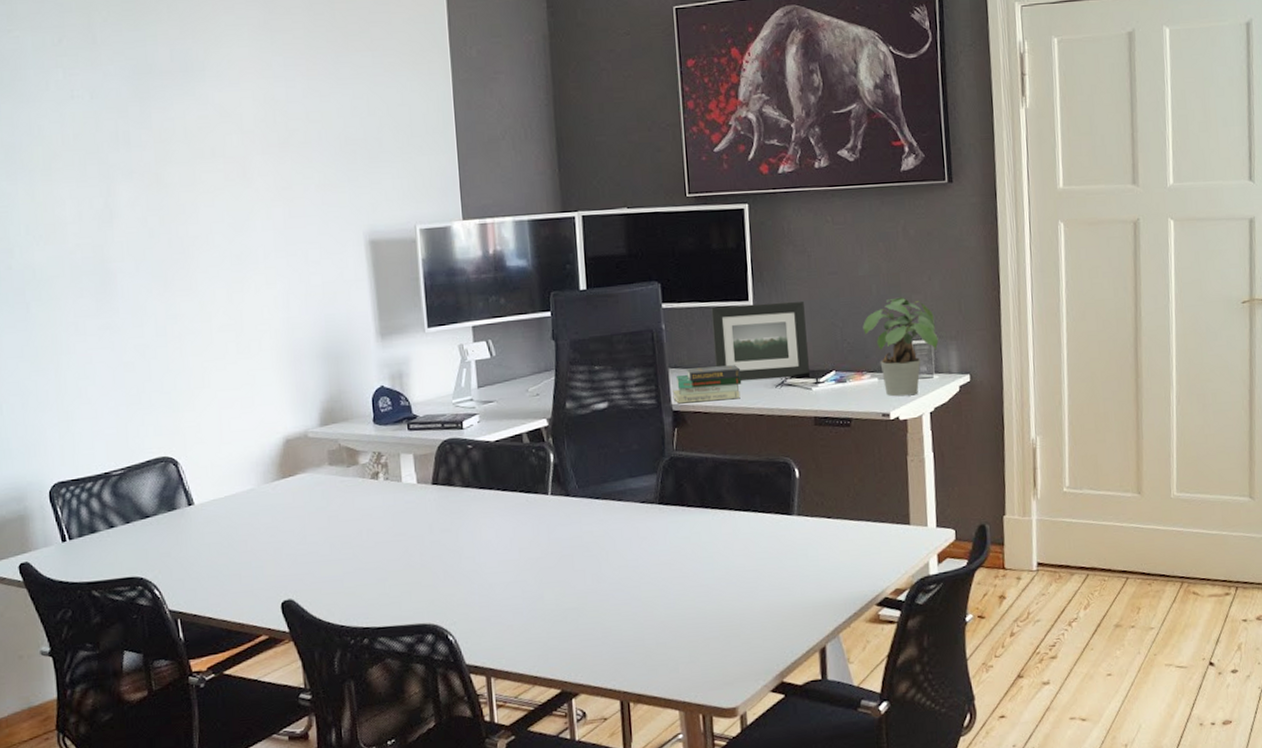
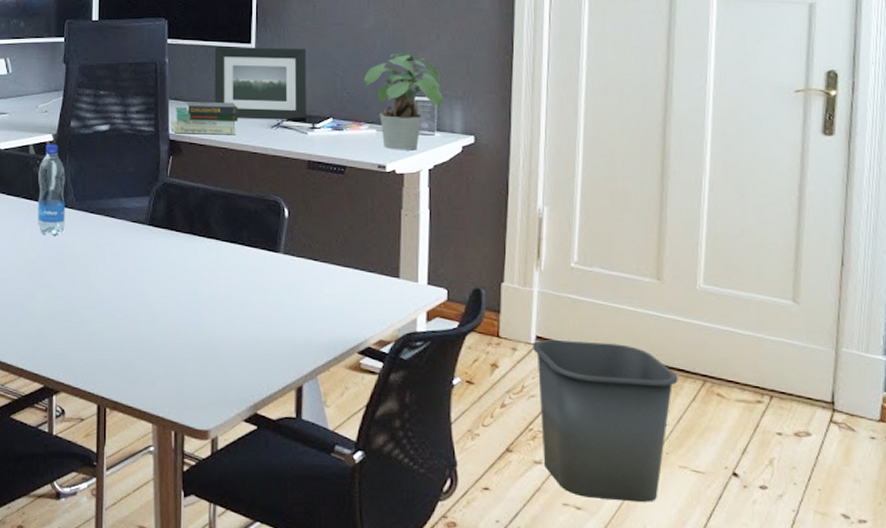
bottle: none [535,429,569,529] -> present [38,144,65,235]
waste bin: none [1035,559,1161,708] -> present [533,340,678,502]

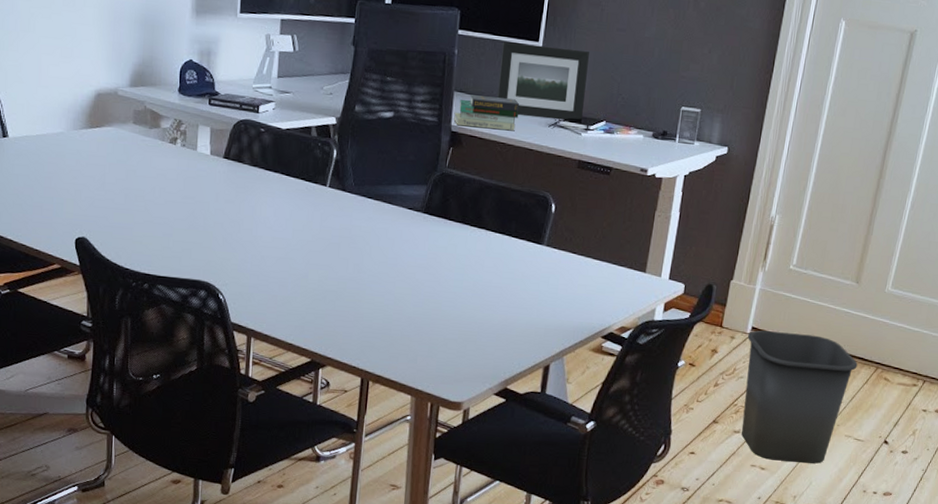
bottle: present [38,144,65,235] -> none [315,127,347,218]
potted plant: present [364,53,443,151] -> none [639,63,707,157]

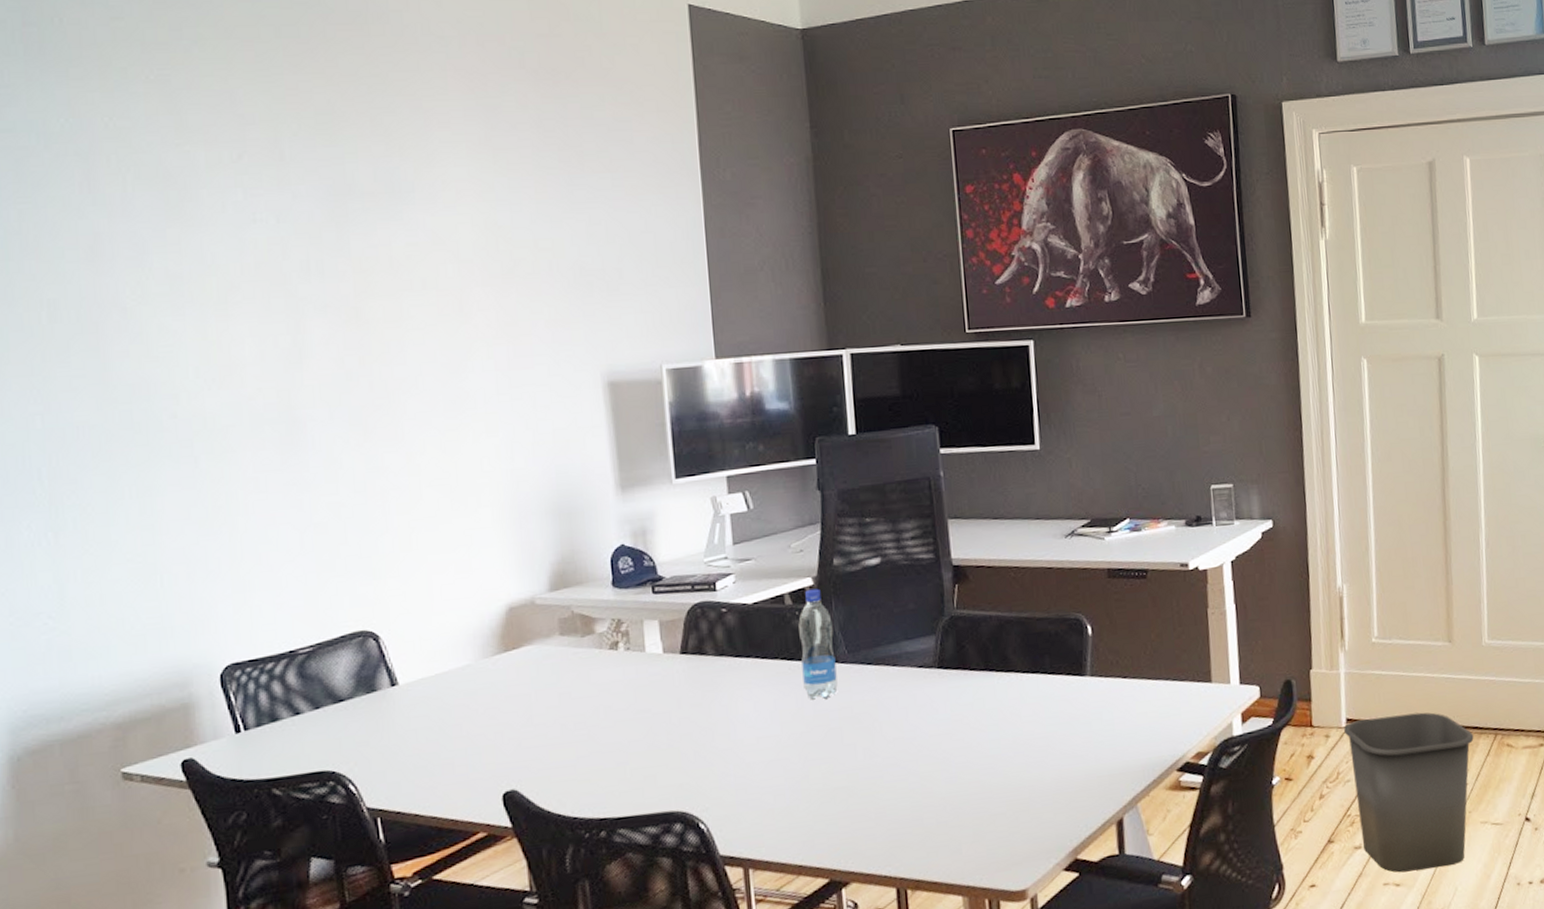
bottle: none [315,127,347,218] -> present [798,588,838,700]
books: present [453,95,520,131] -> none [952,514,1029,558]
picture frame: present [497,41,589,122] -> none [994,445,1102,532]

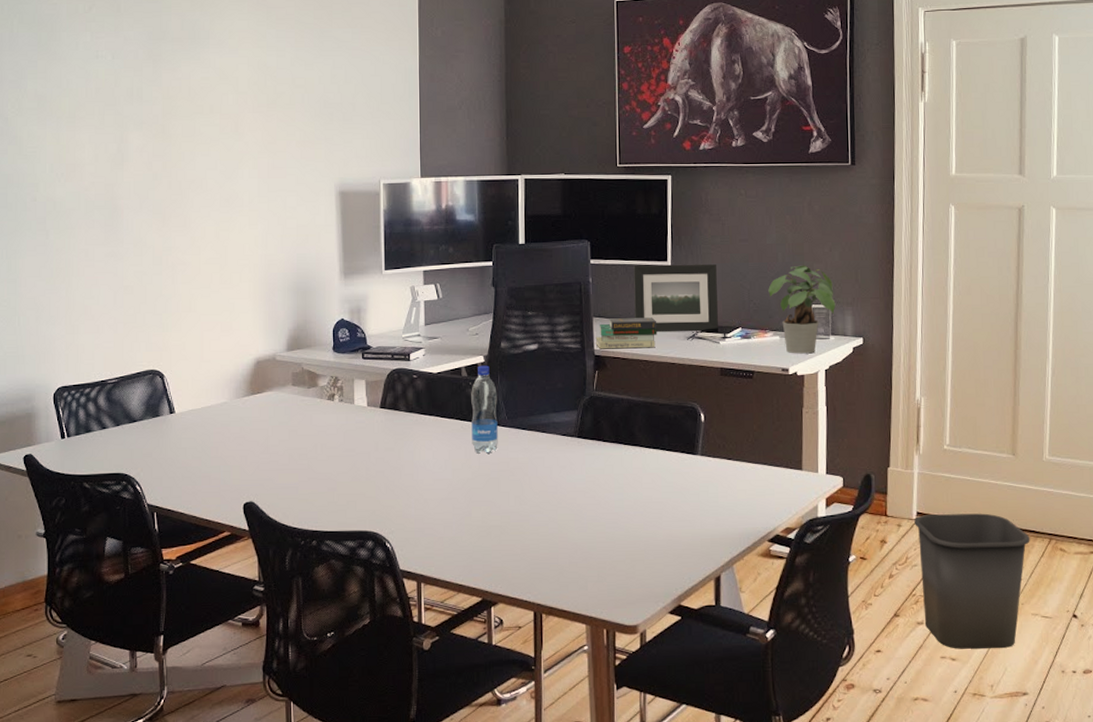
books: none [952,514,1029,558] -> present [595,317,658,349]
picture frame: none [994,445,1102,532] -> present [633,264,718,333]
potted plant: none [1158,439,1239,545] -> present [768,265,836,354]

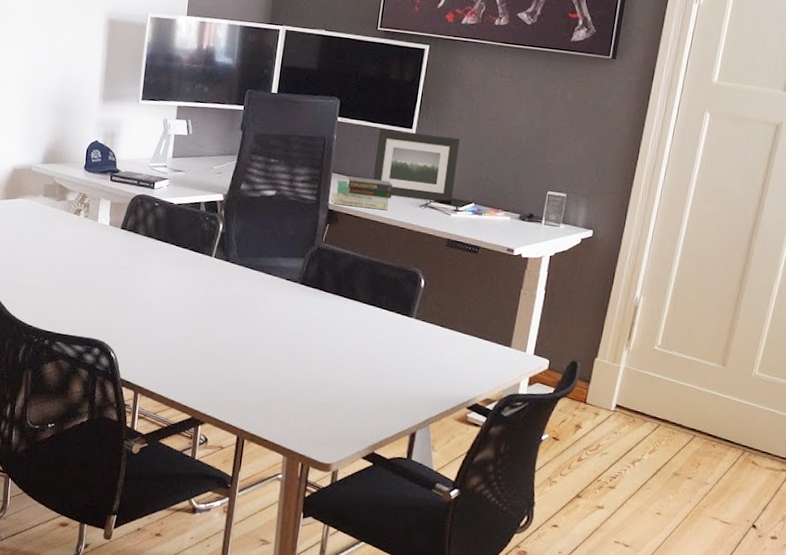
bottle: present [471,365,498,454] -> none [201,203,232,286]
potted plant: present [768,265,836,354] -> none [506,151,573,238]
waste bin: present [914,513,1030,649] -> none [604,408,724,544]

